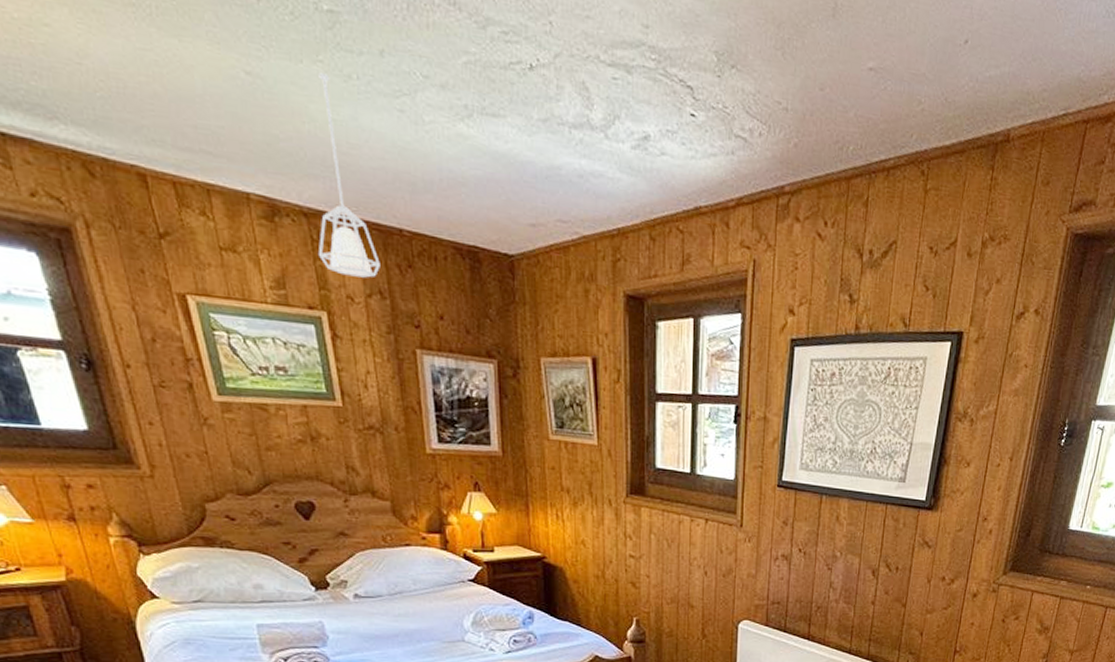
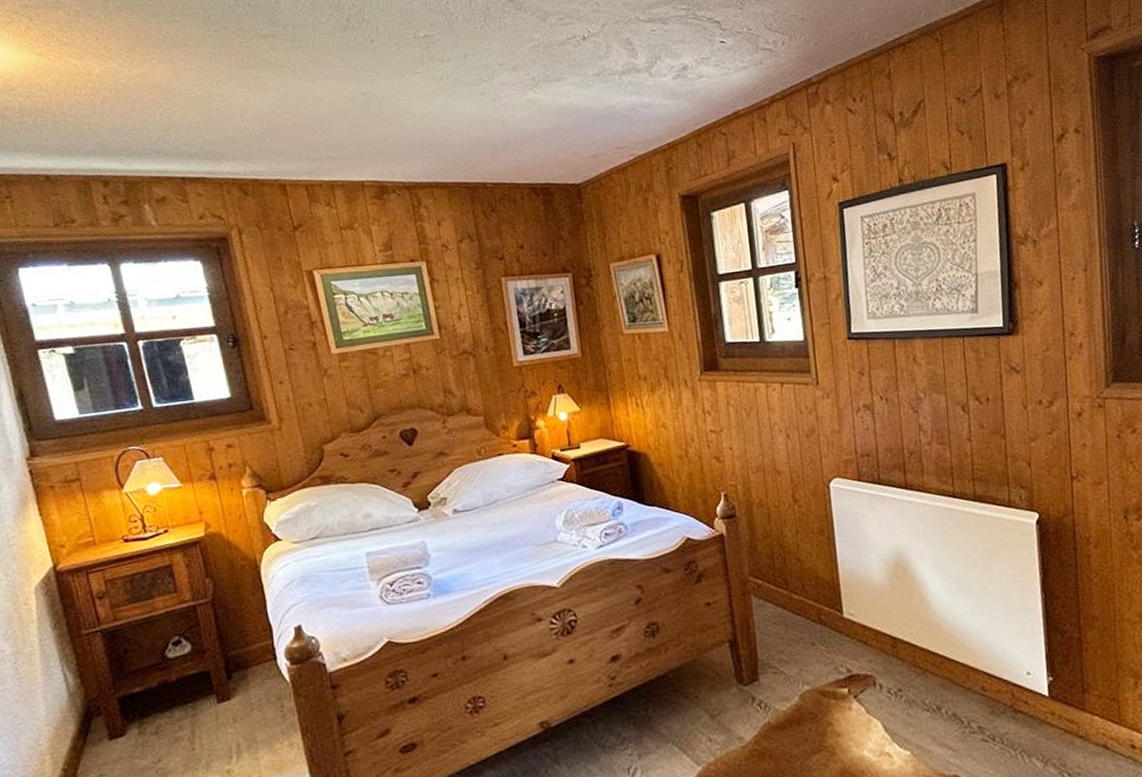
pendant lamp: present [317,73,380,278] -> none [417,80,469,229]

